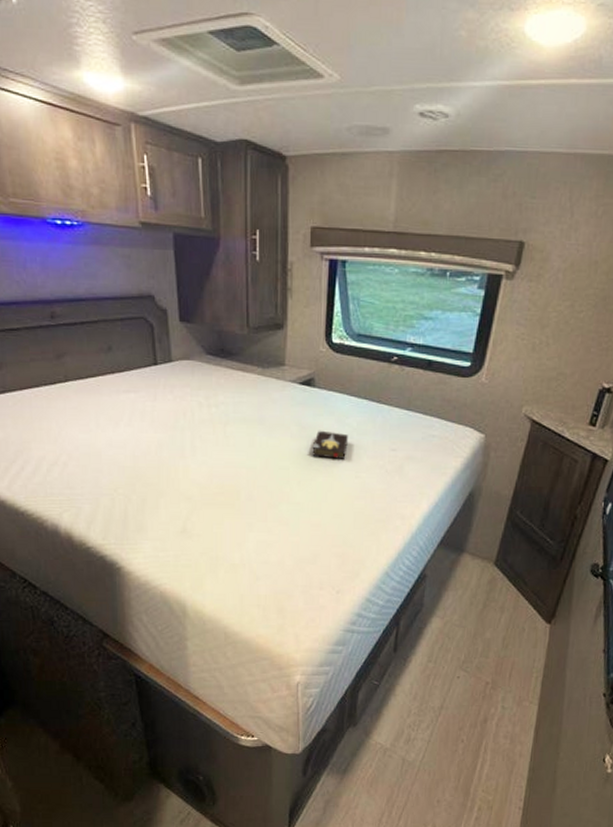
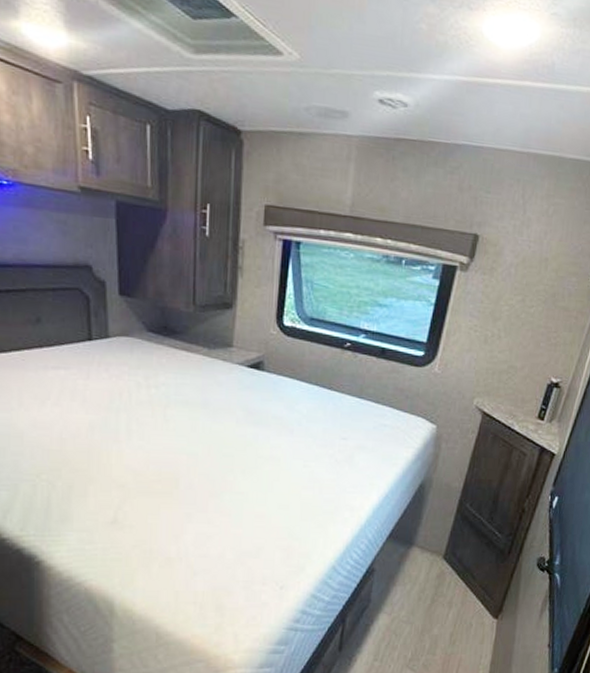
hardback book: present [312,430,348,459] -> none [258,416,297,447]

